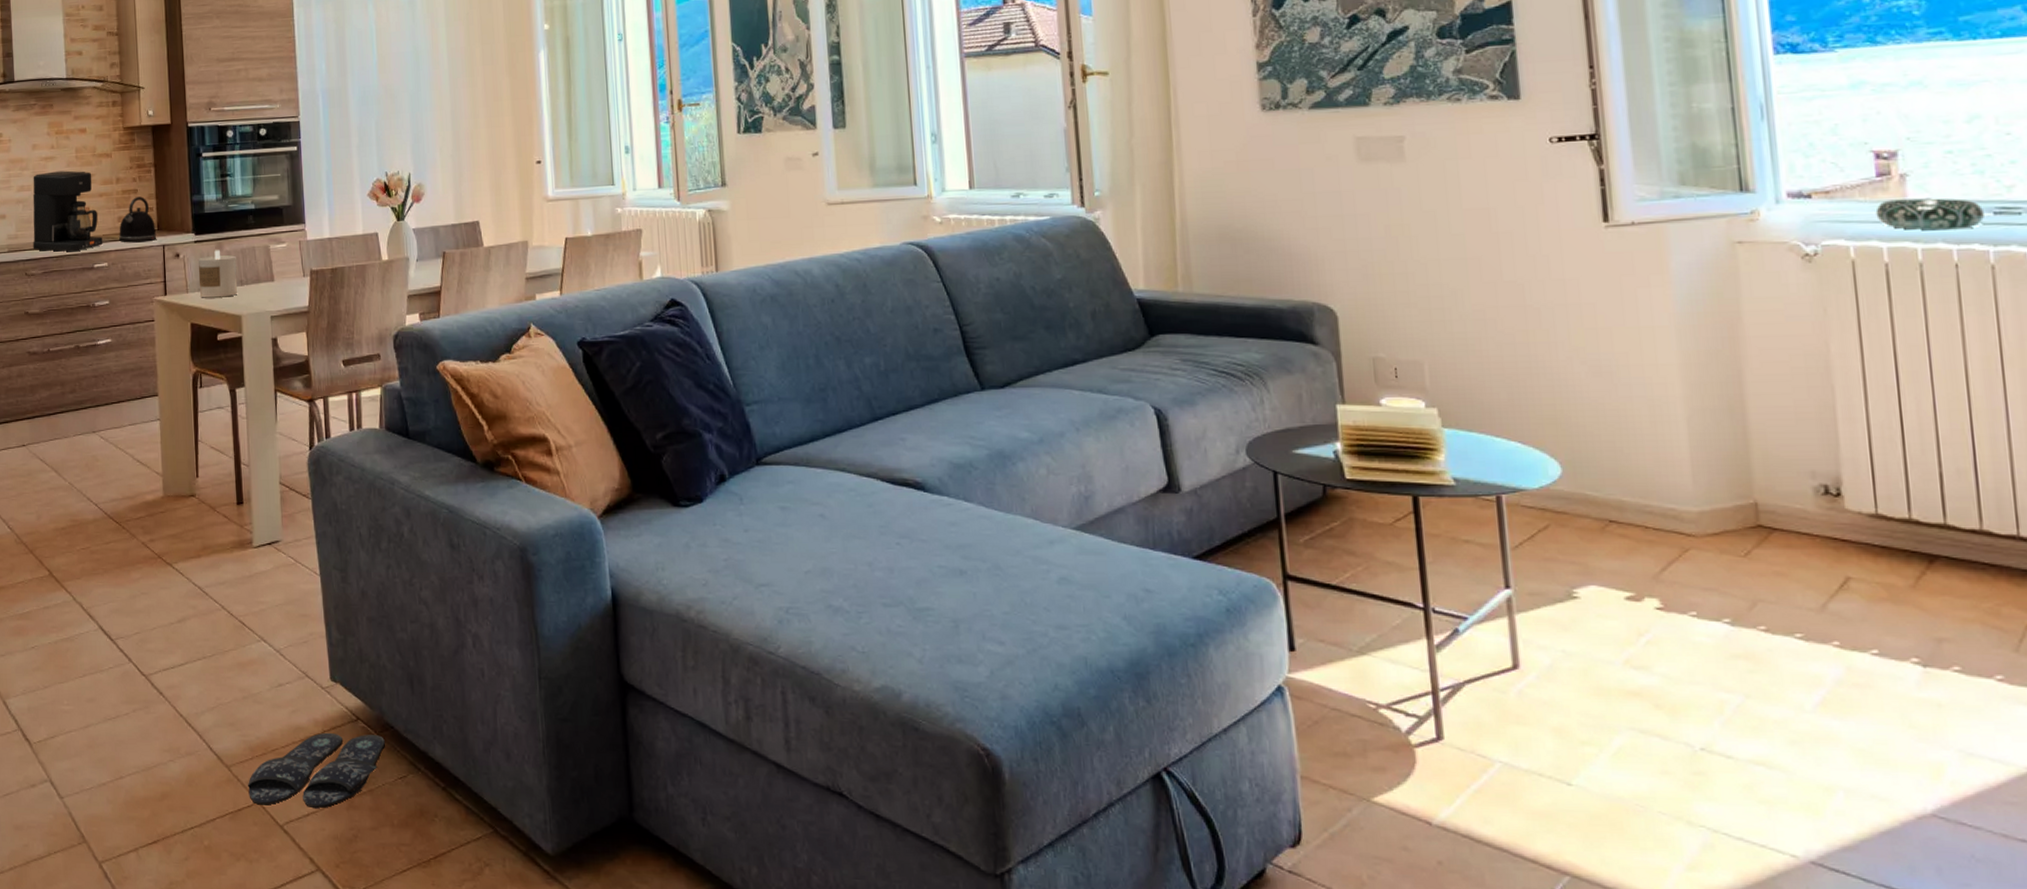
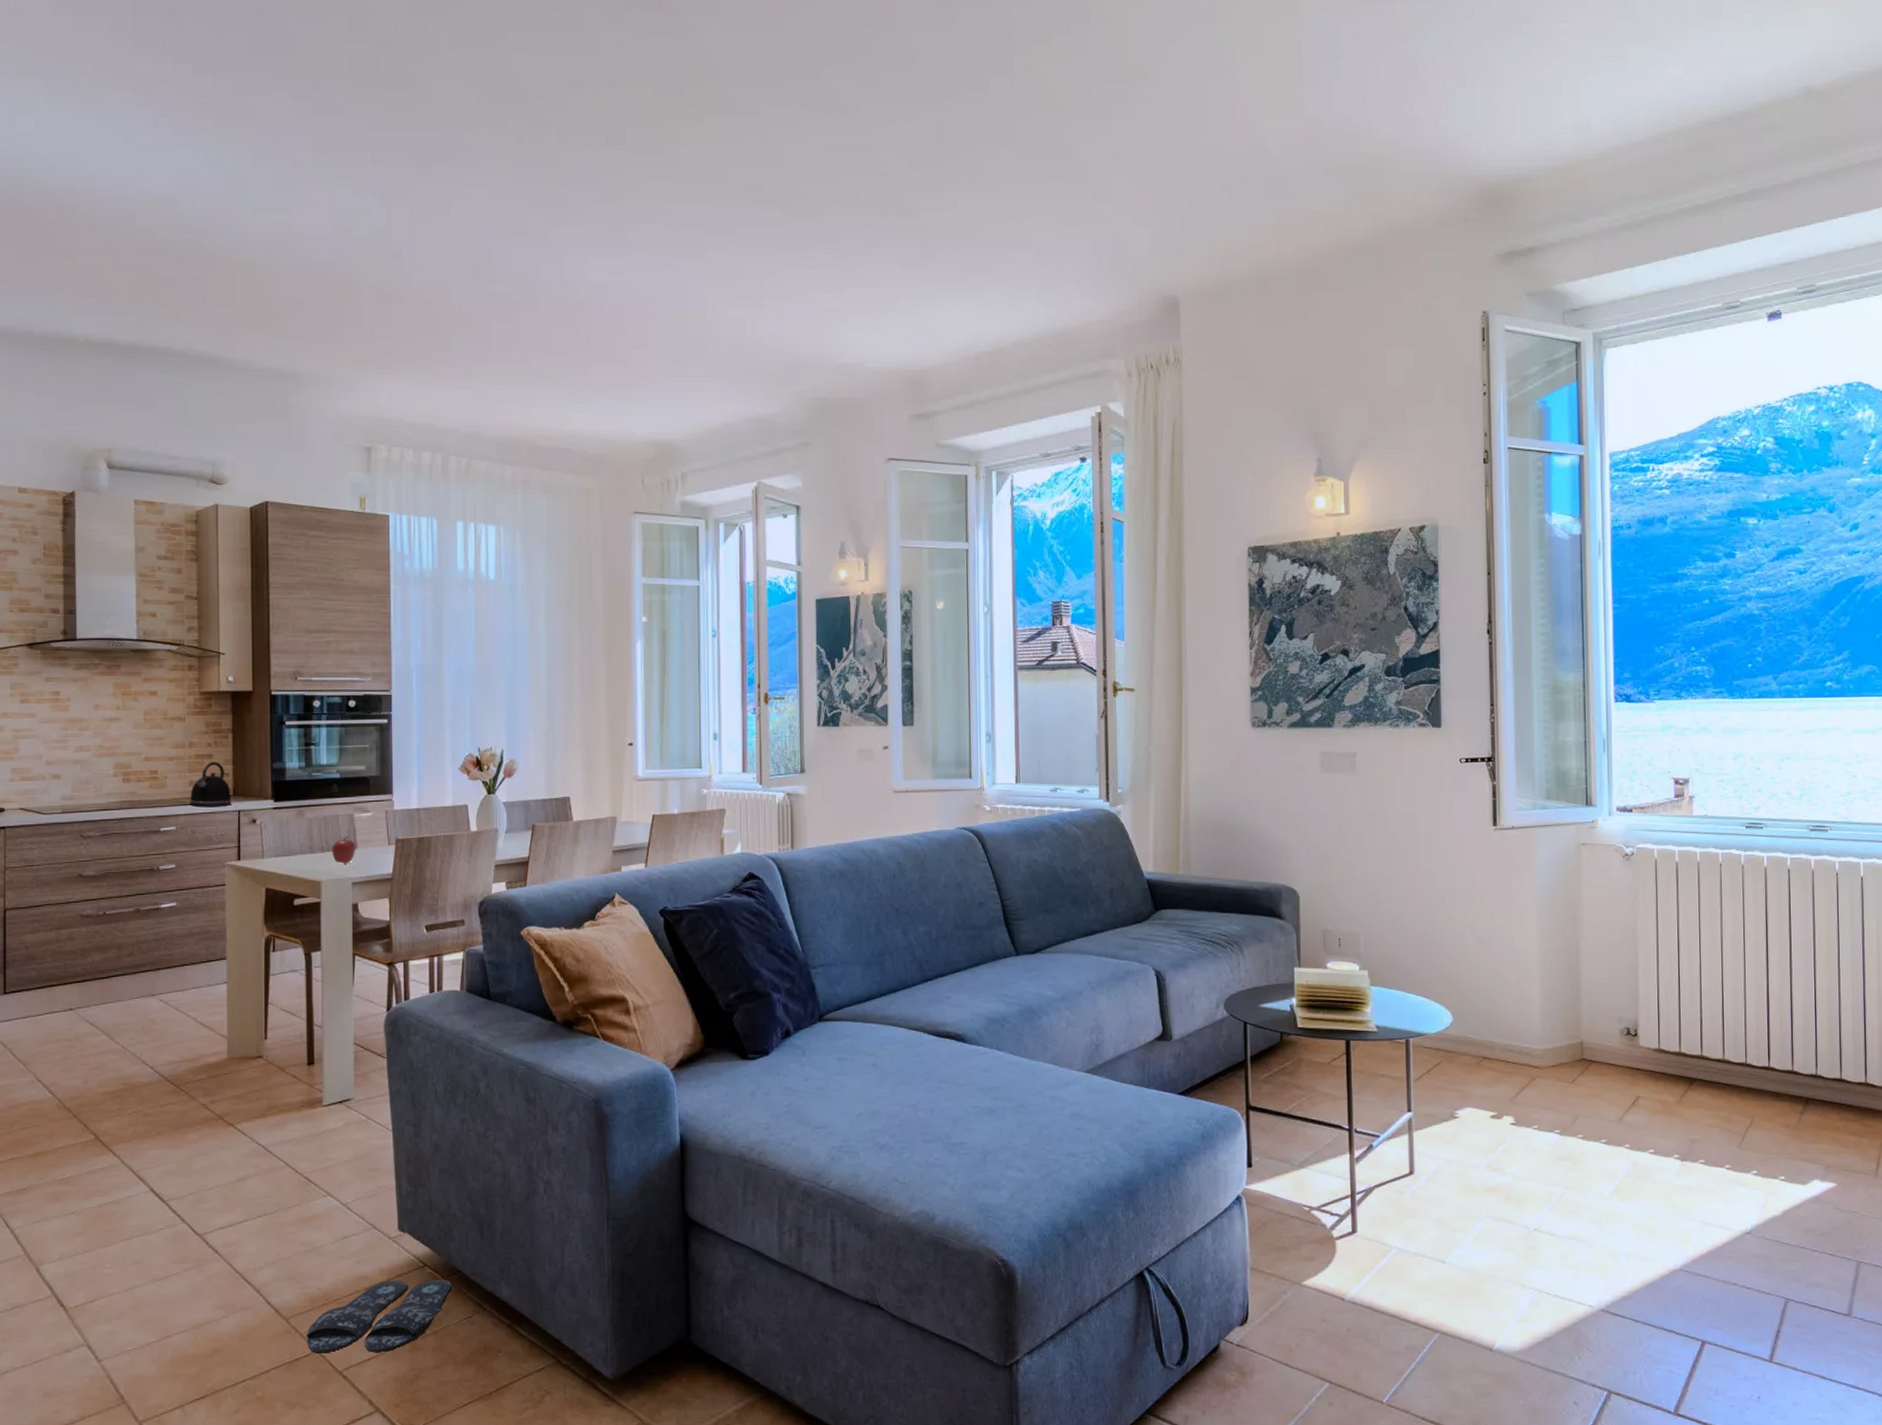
coffee maker: present [32,170,103,252] -> none [91,733,171,815]
candle: present [197,250,238,298] -> none [276,817,319,864]
fruit: none [250,269,273,297] -> present [332,837,355,864]
decorative bowl: present [1875,198,1984,230] -> none [1672,815,1740,839]

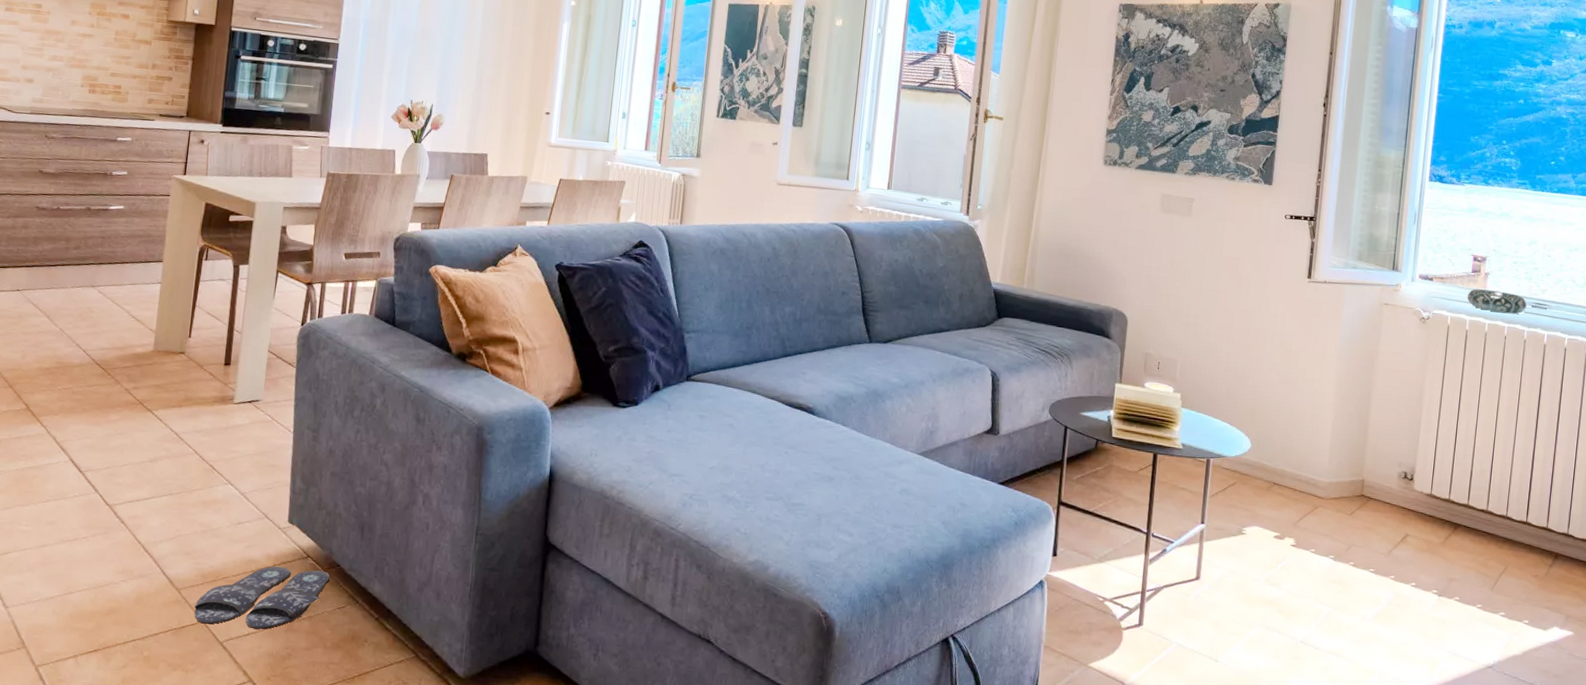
kettle: present [189,762,232,808] -> none [146,84,185,125]
fruit: present [332,837,355,864] -> none [268,165,291,190]
decorative bowl: none [1672,815,1740,839] -> present [1467,289,1527,314]

